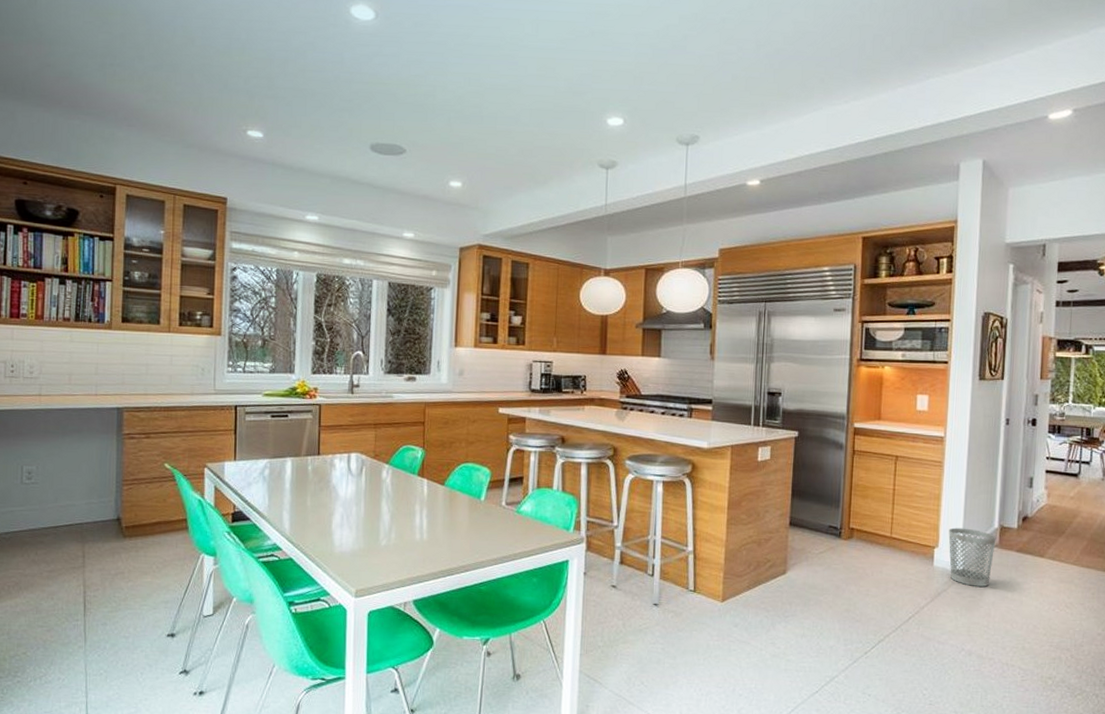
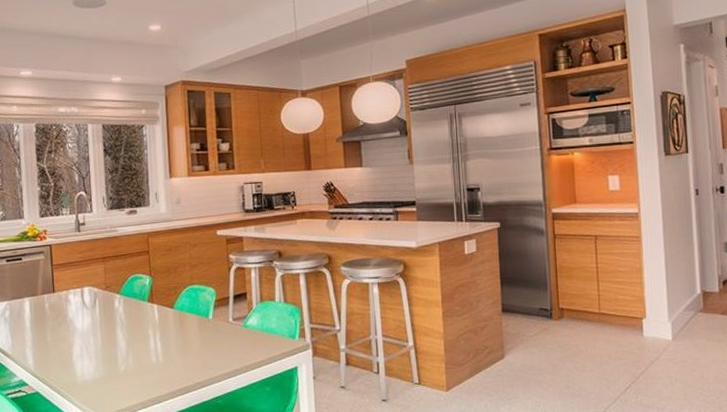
wastebasket: present [948,527,996,587] -> none [654,297,700,352]

